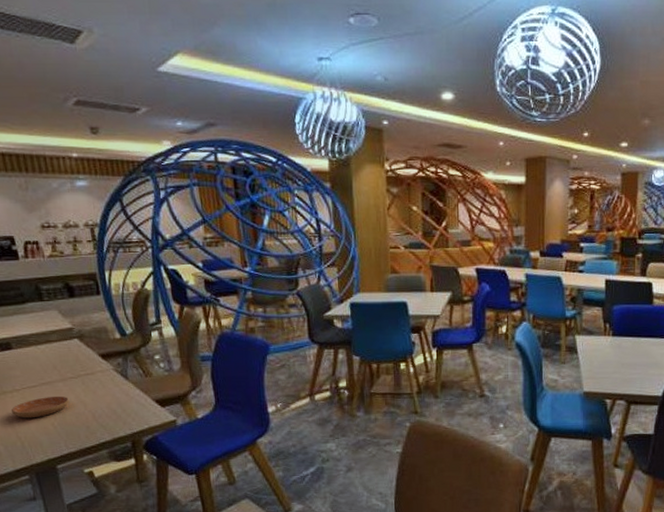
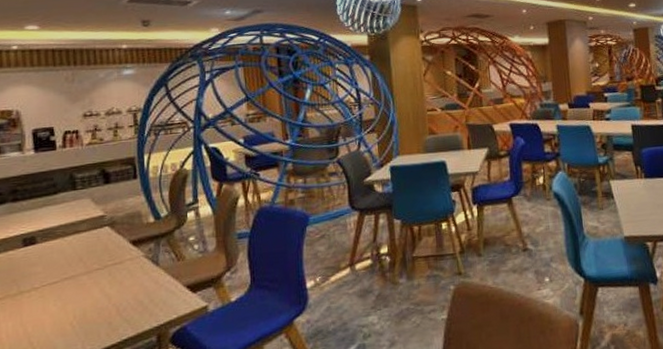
saucer: present [10,396,69,419] -> none [25,290,92,320]

